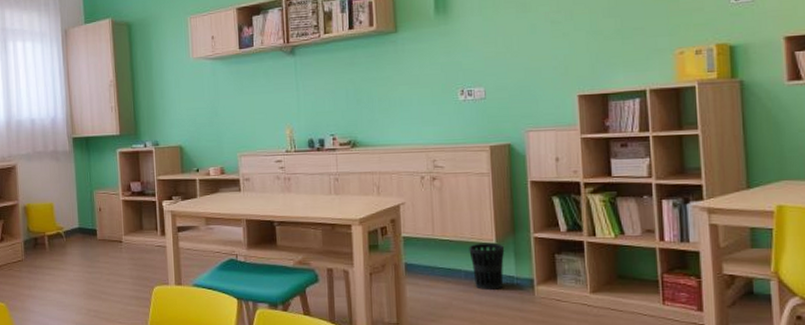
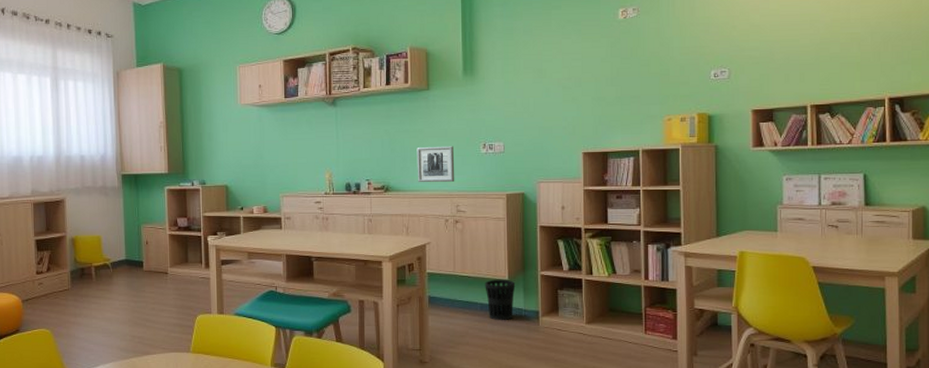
wall art: none [385,94,430,136] -> present [417,146,455,183]

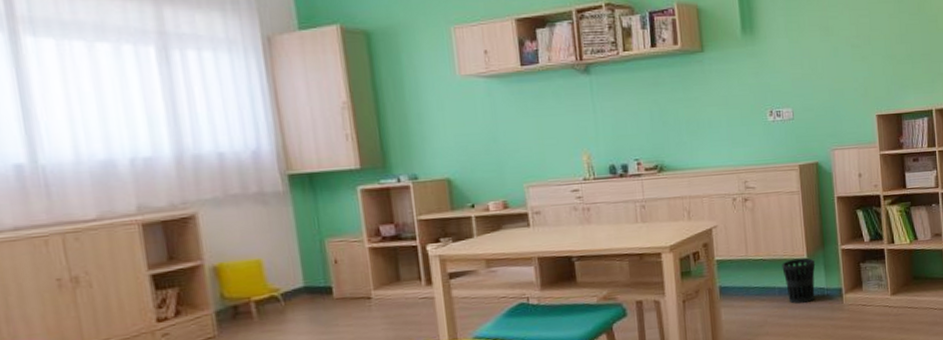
wall art: present [417,146,455,183] -> none [693,115,741,159]

